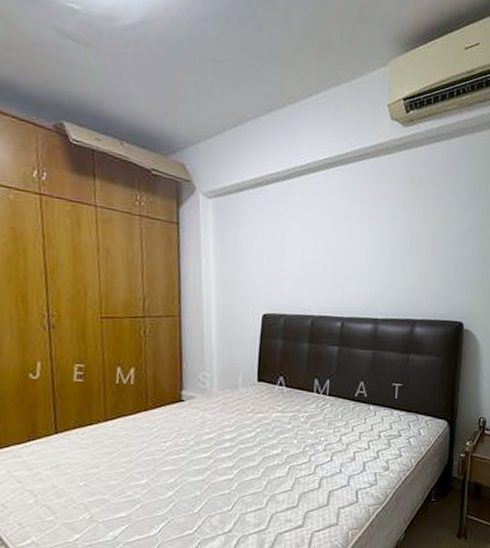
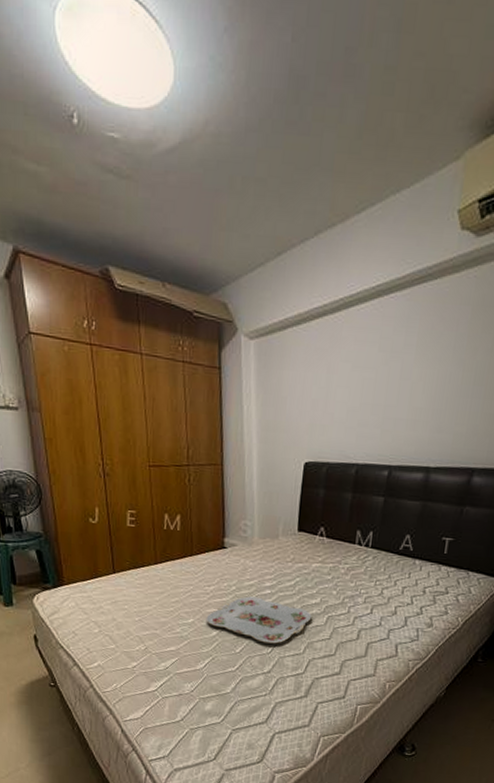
serving tray: none [161,450,273,500] -> present [206,596,312,644]

